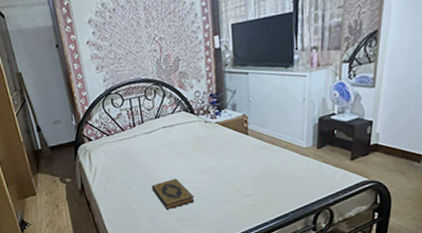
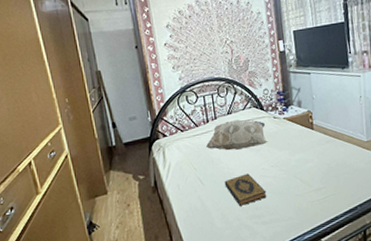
decorative pillow: none [133,123,197,156] -> present [206,119,267,151]

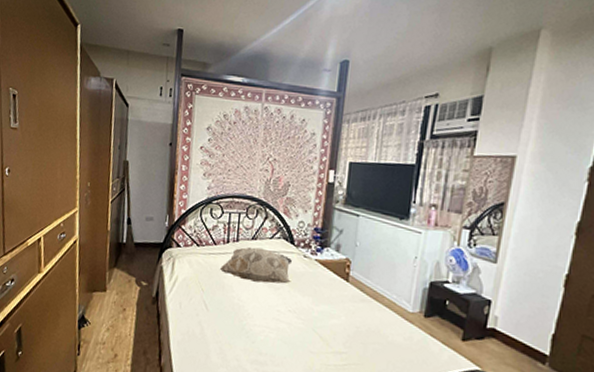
hardback book: present [224,173,267,206] -> none [231,310,276,346]

